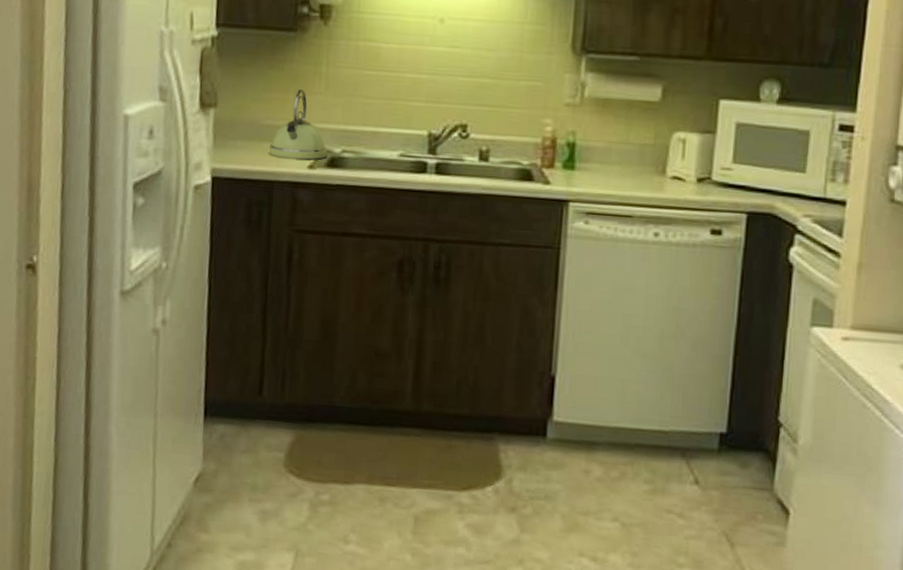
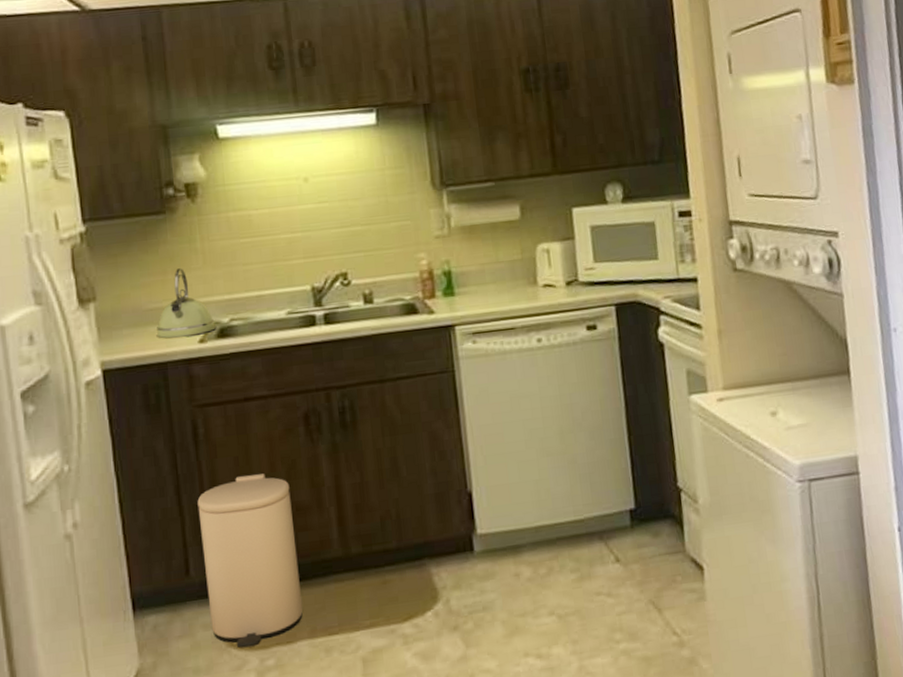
pedal bin: none [274,308,373,478] -> present [197,473,303,649]

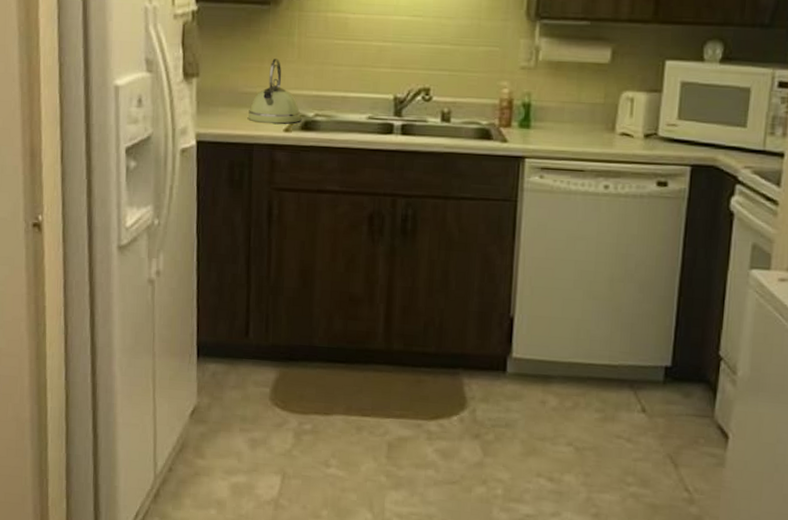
pedal bin: present [197,473,303,649] -> none [261,258,347,410]

